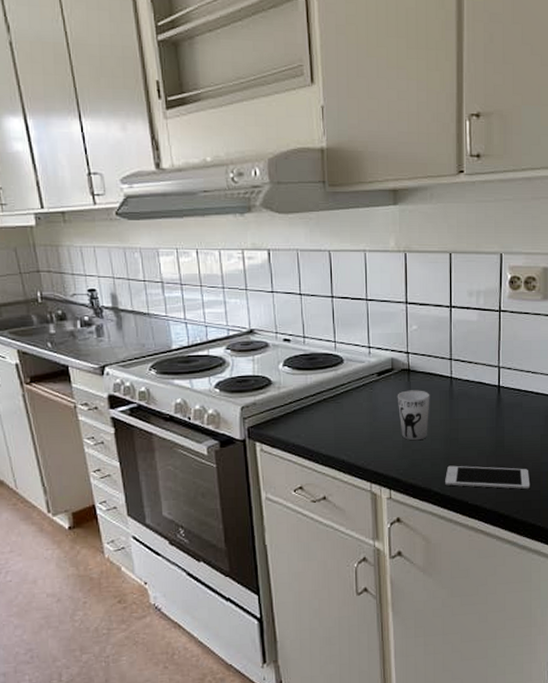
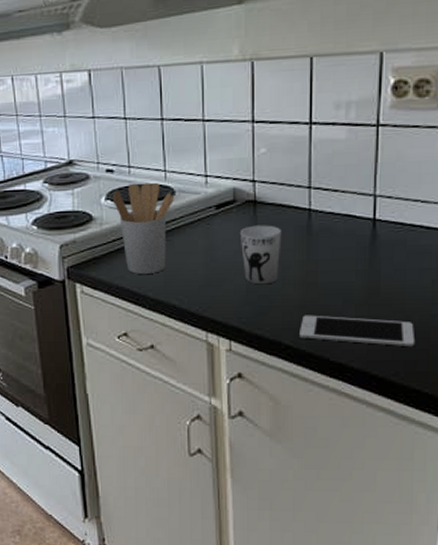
utensil holder: none [290,351,343,434] -> present [113,182,174,275]

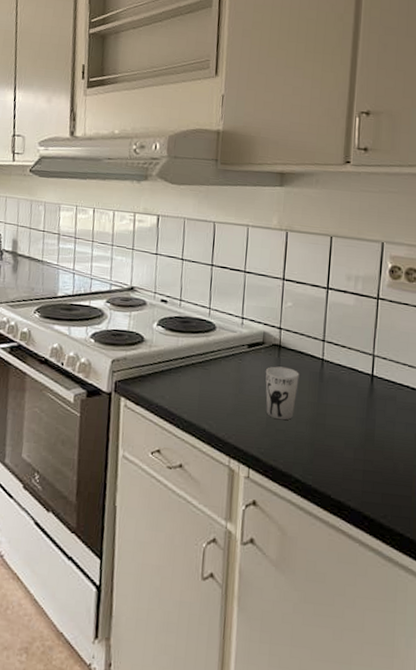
utensil holder: present [113,182,174,275] -> none [163,315,214,398]
cell phone: present [300,315,416,347] -> none [307,452,401,493]

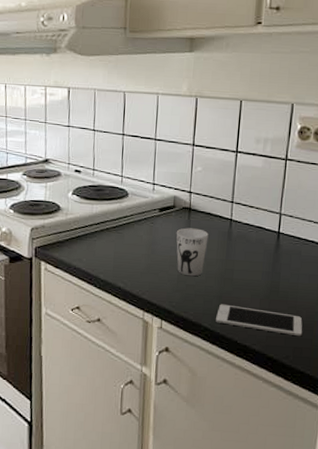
cell phone: none [307,452,401,493] -> present [216,304,303,337]

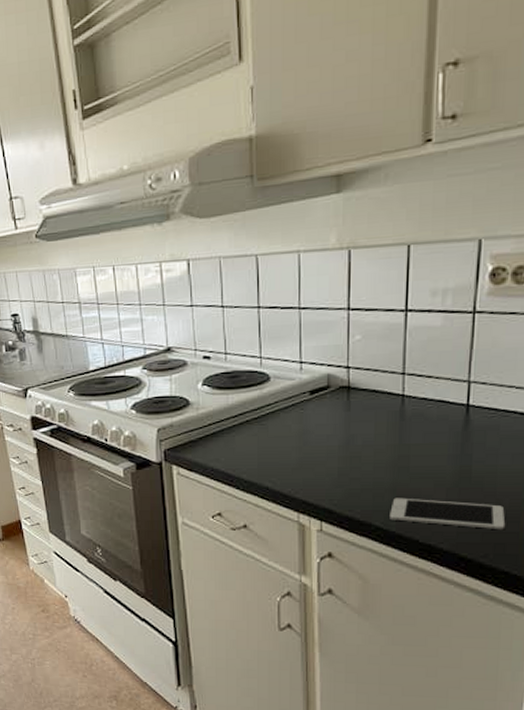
cup: present [176,228,209,277] -> none [333,410,375,468]

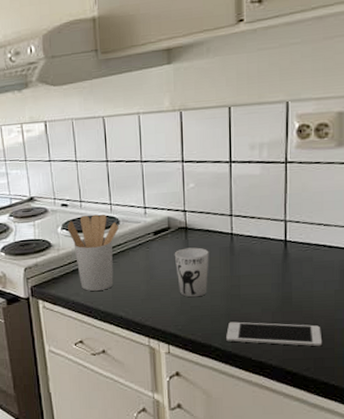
utensil holder: none [210,368,269,458] -> present [68,214,119,292]
cup: none [333,410,375,468] -> present [174,247,209,298]

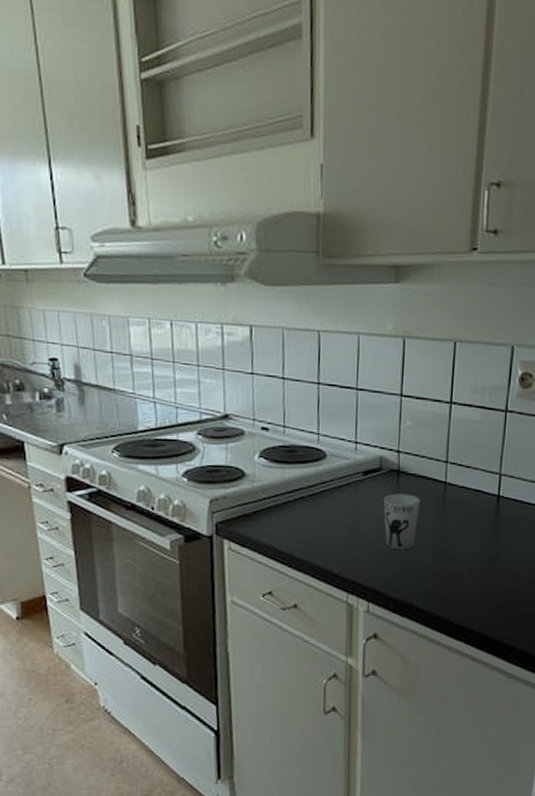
utensil holder: present [68,214,119,292] -> none [266,443,325,535]
cell phone: present [226,321,323,347] -> none [430,580,525,613]

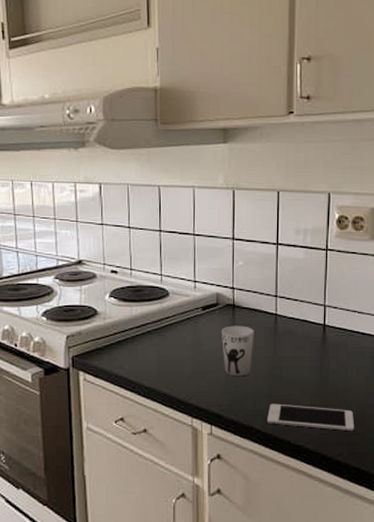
cell phone: none [430,580,525,613] -> present [267,403,355,432]

